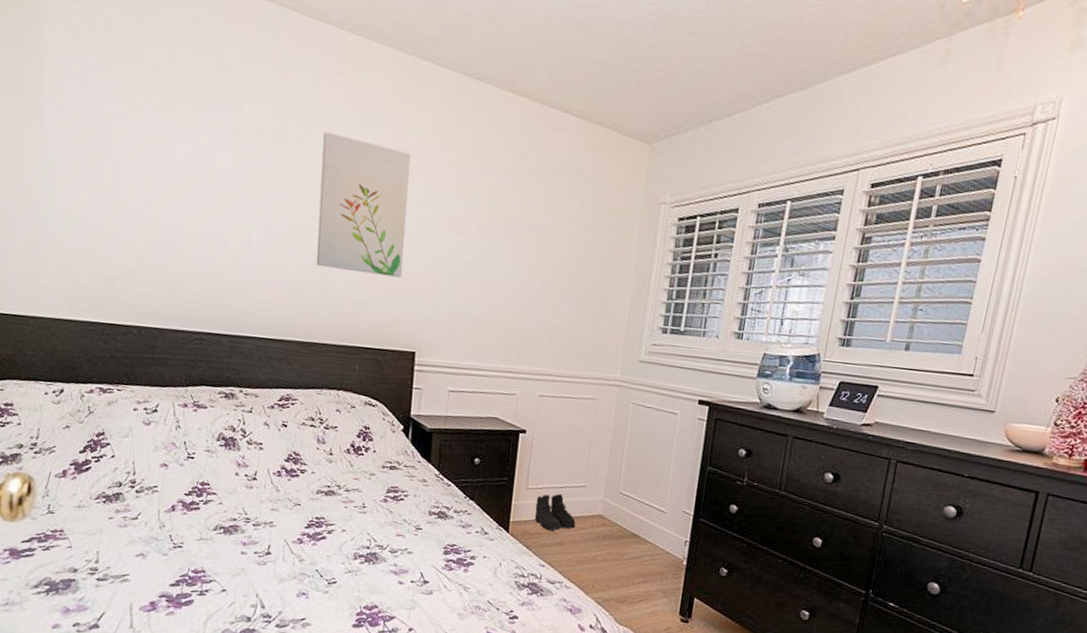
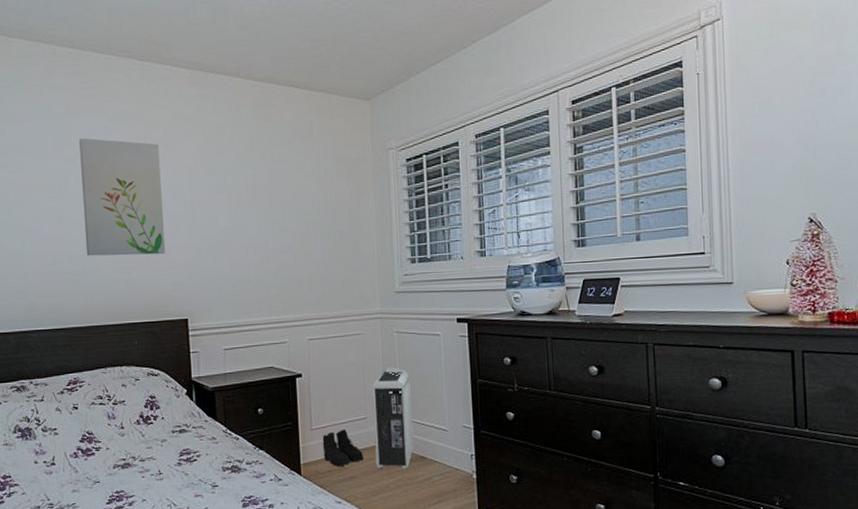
air purifier: none [587,437,640,545] -> present [372,366,415,469]

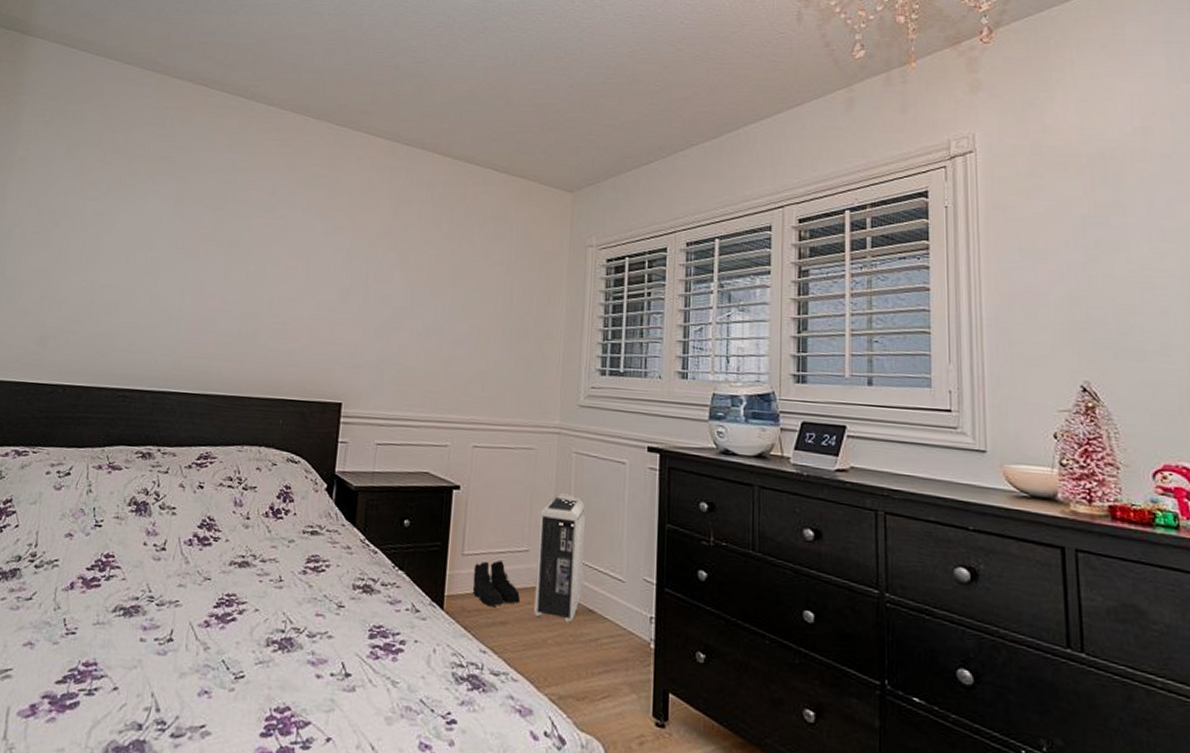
wall art: present [79,138,166,256] -> none [245,195,342,329]

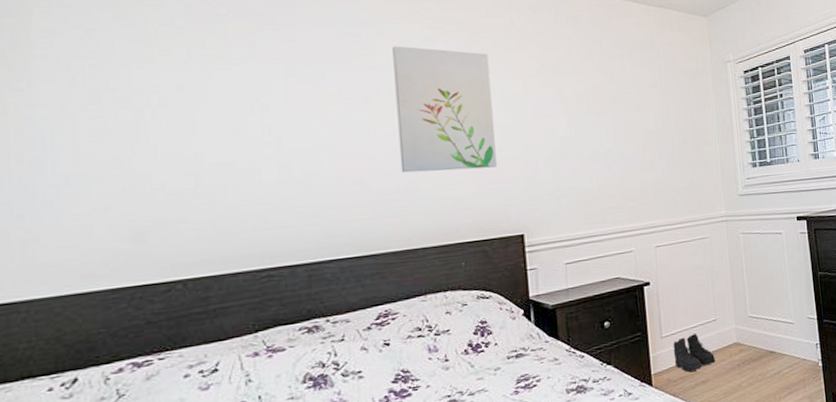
wall art: none [245,195,342,329] -> present [392,45,498,173]
air purifier: present [534,492,588,623] -> none [721,266,764,368]

